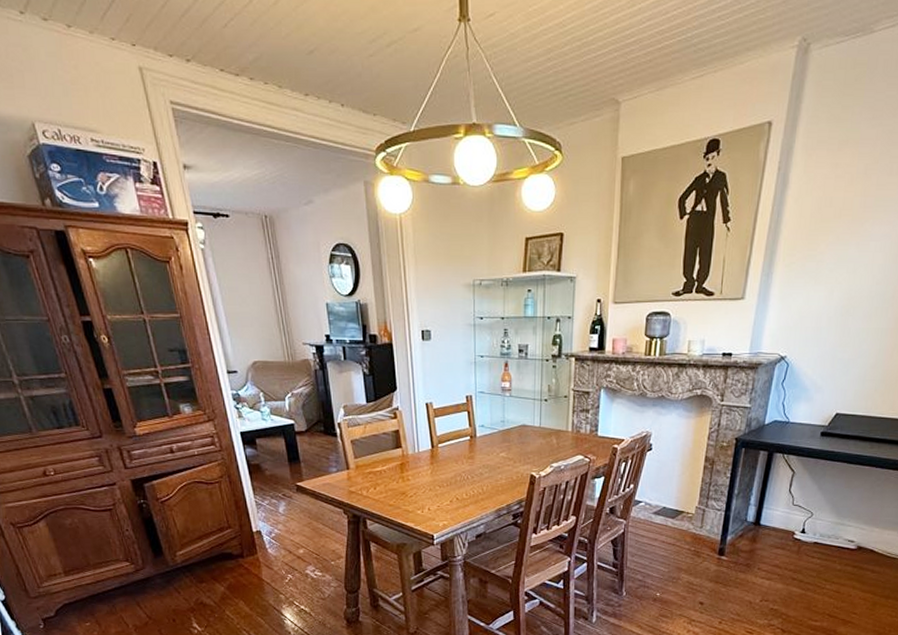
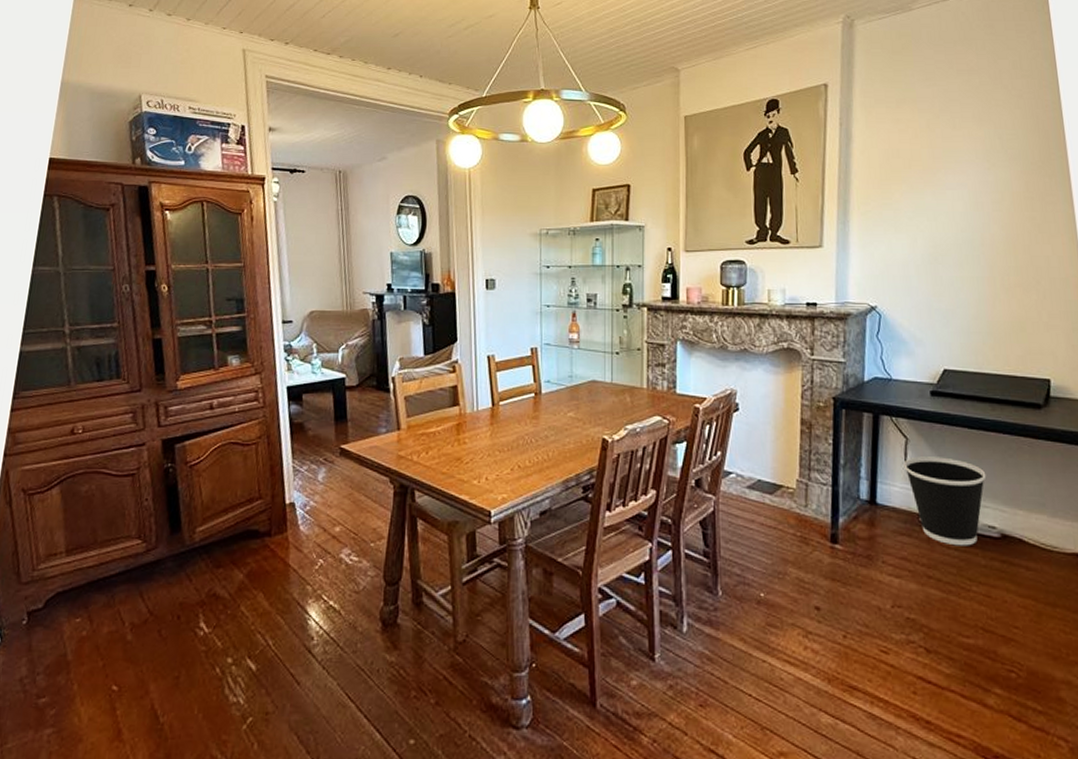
wastebasket: none [787,487,855,556] -> present [903,456,987,546]

